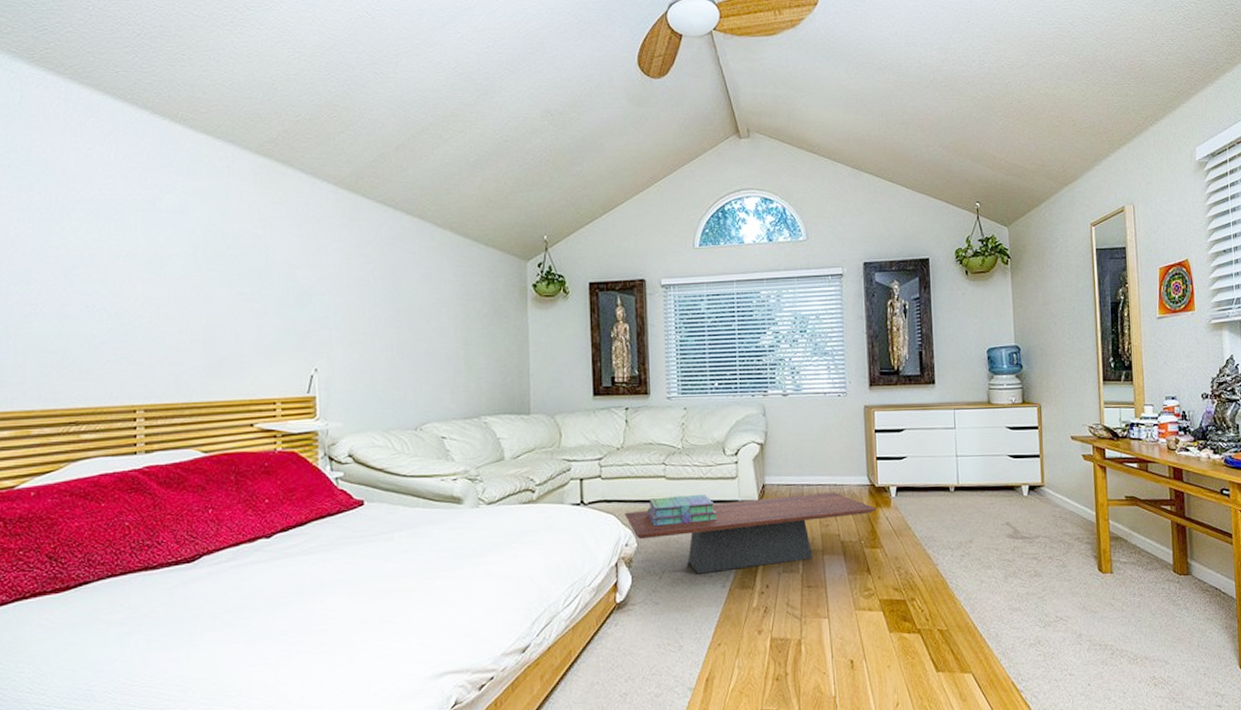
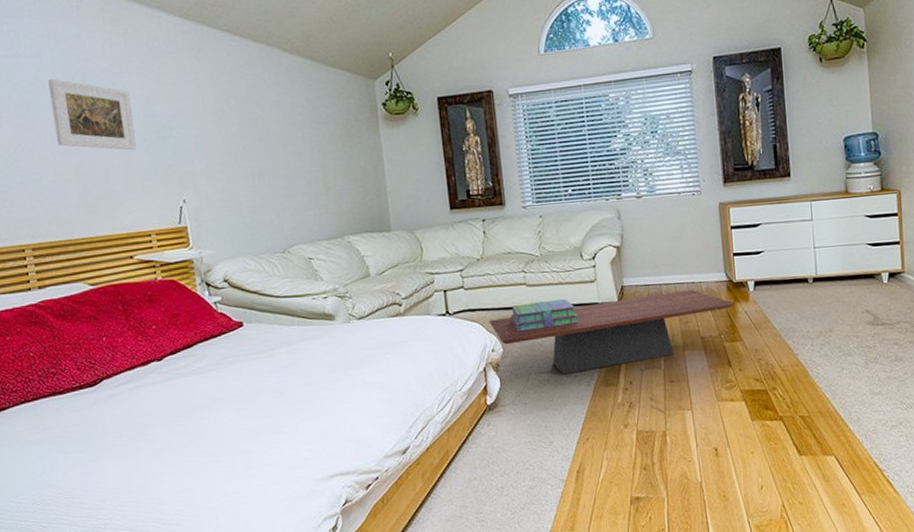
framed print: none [187,236,273,314] -> present [48,78,138,151]

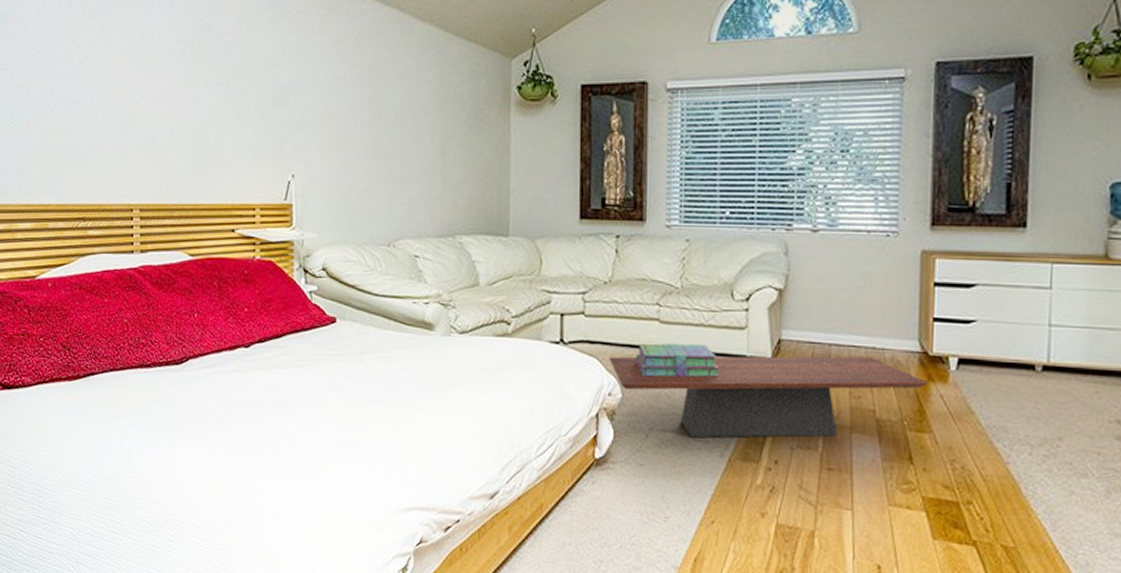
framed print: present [48,78,138,151] -> none [177,31,254,115]

